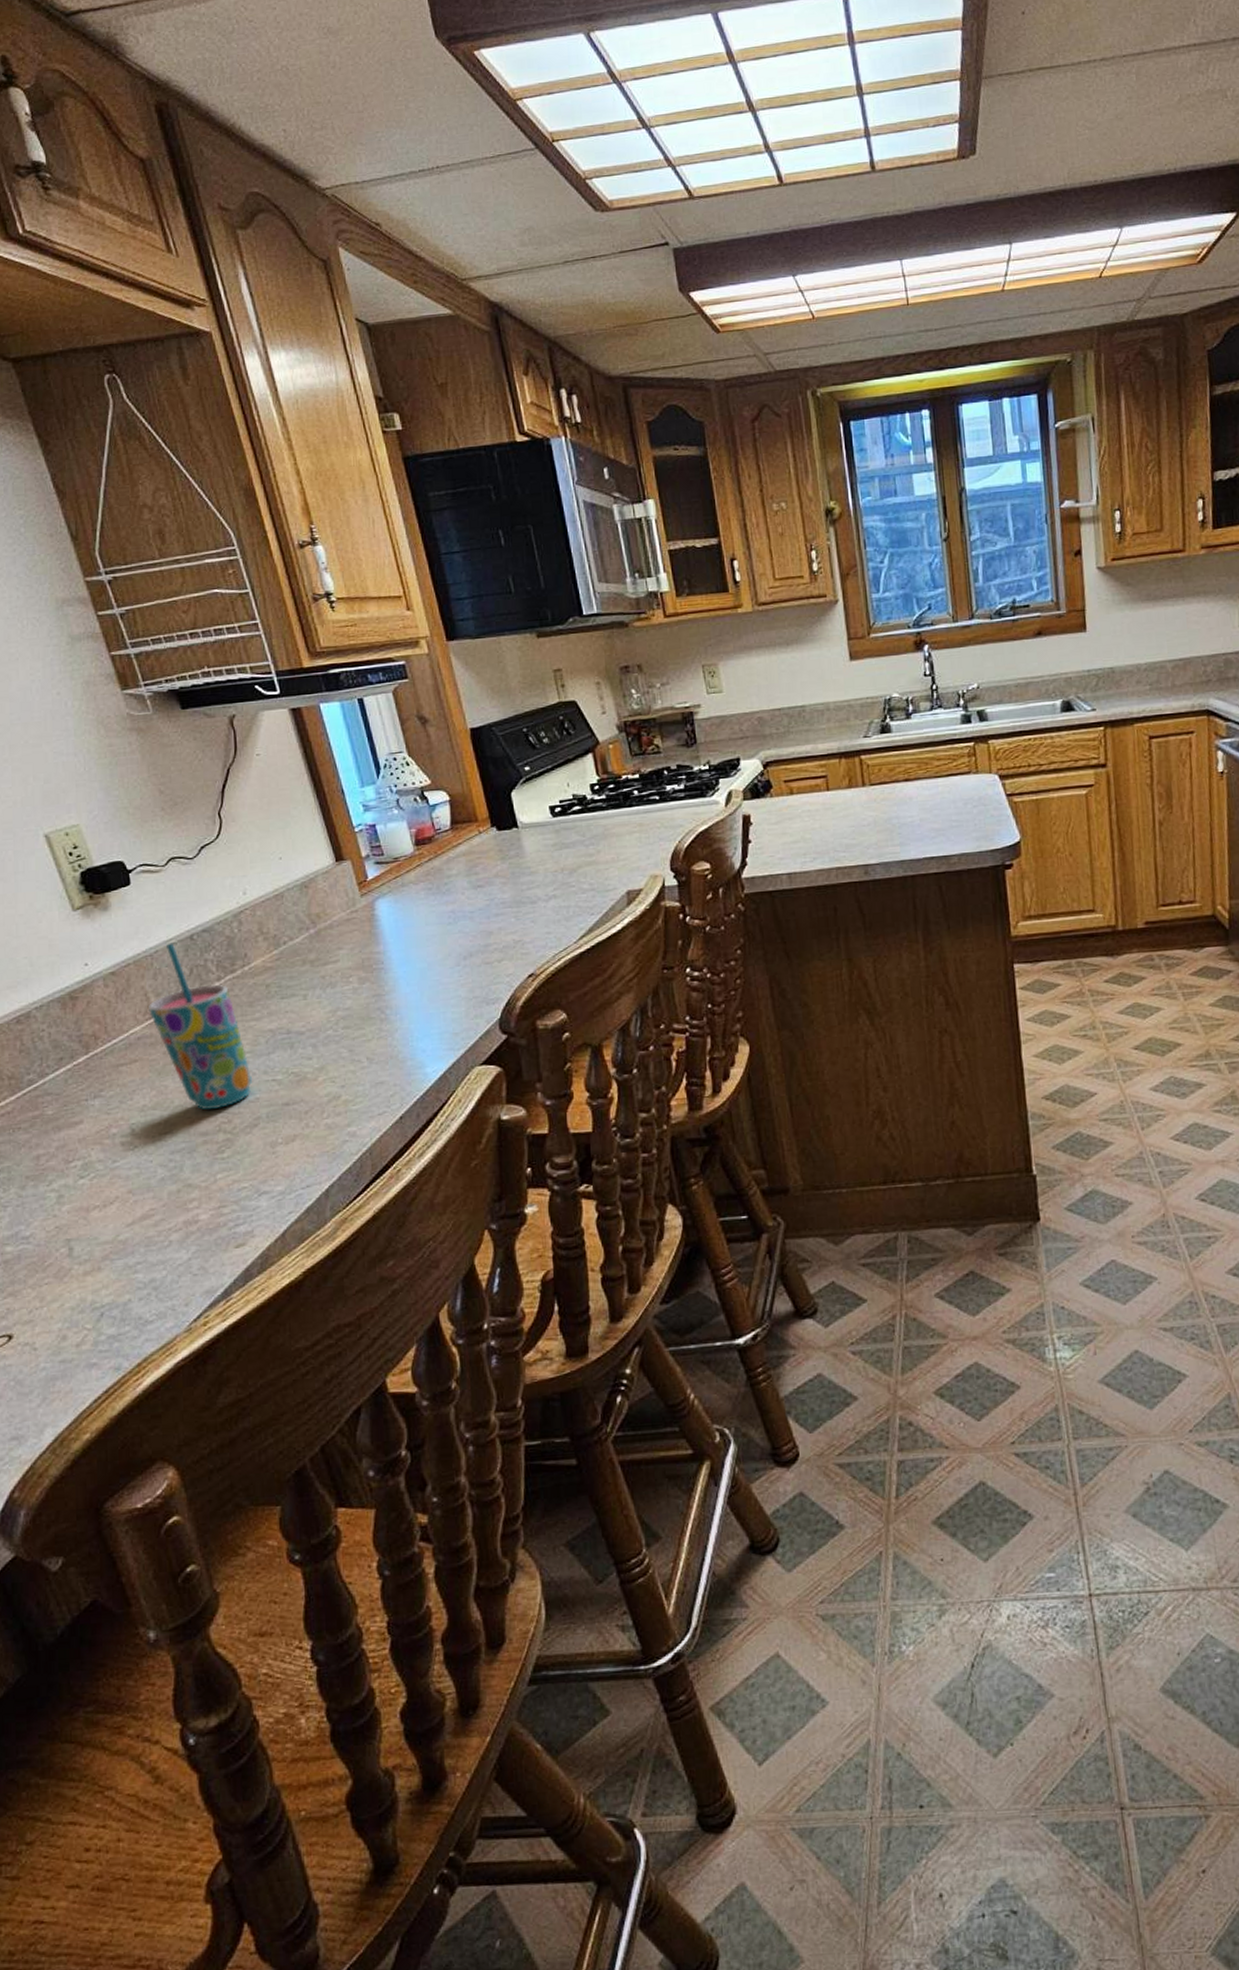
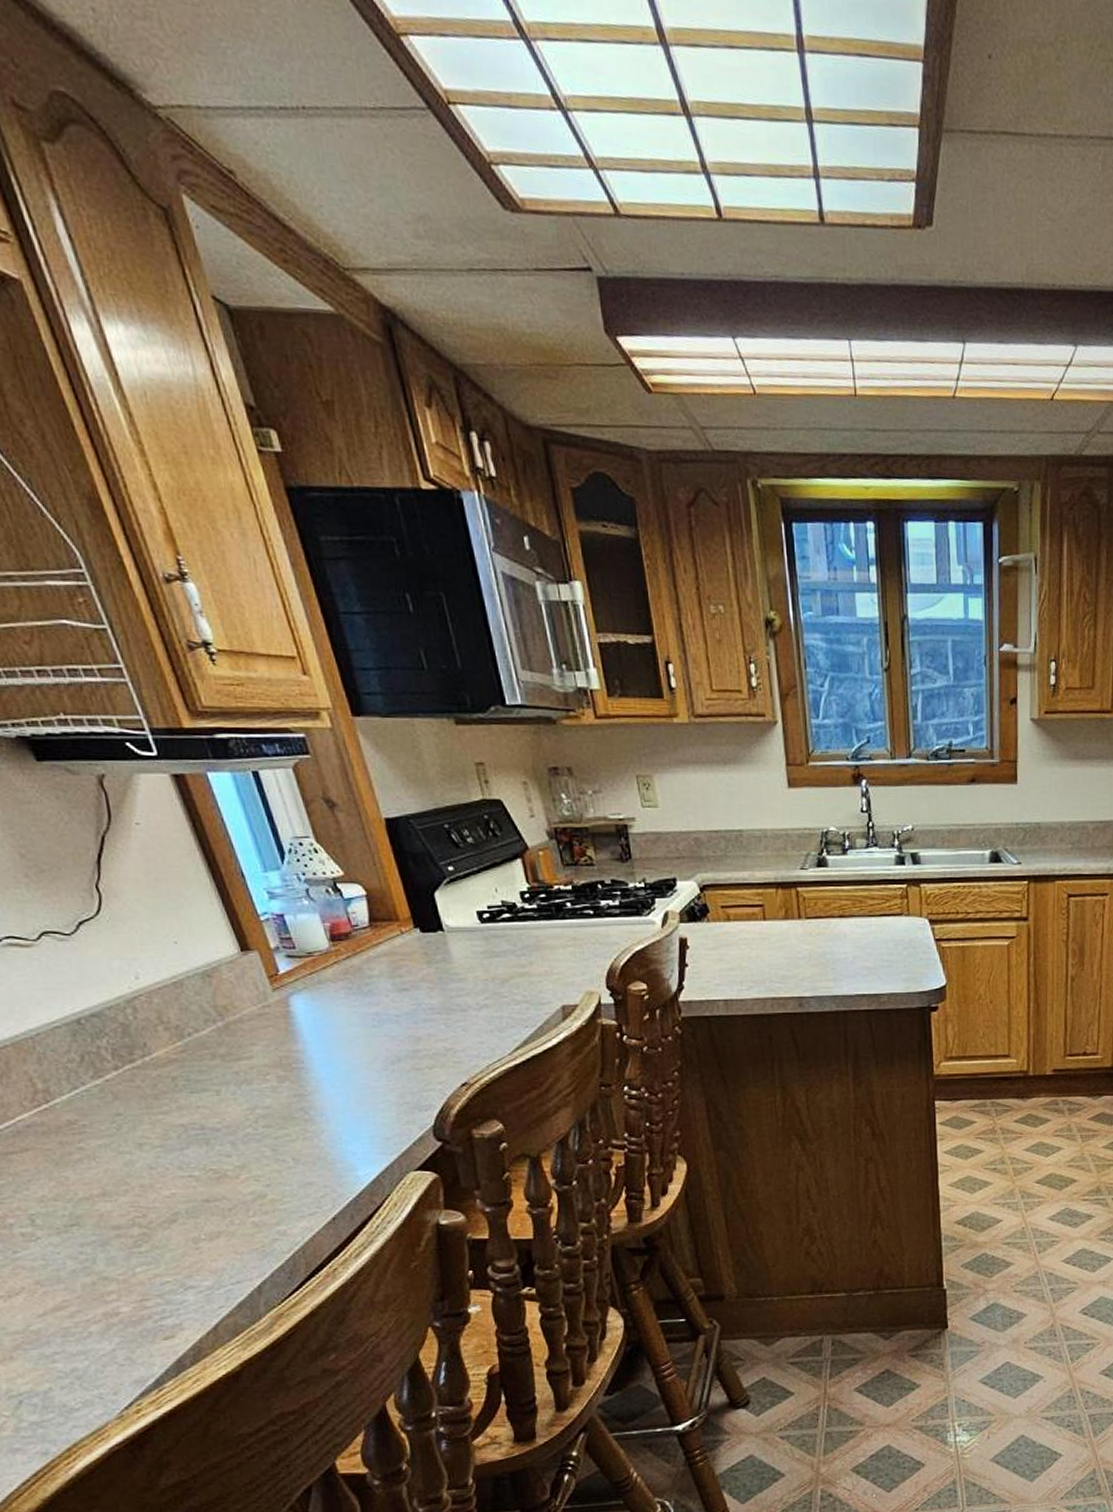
cup: present [149,943,253,1110] -> none [35,1026,167,1203]

